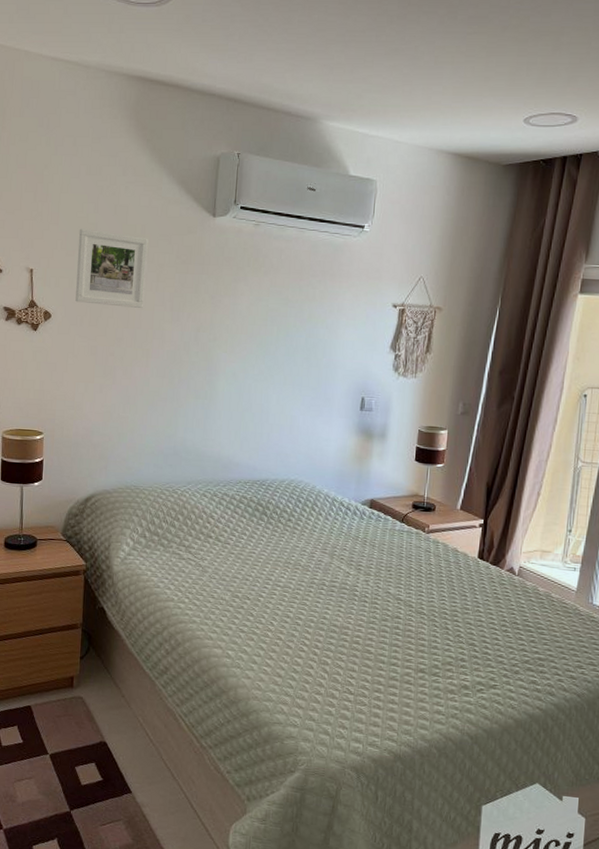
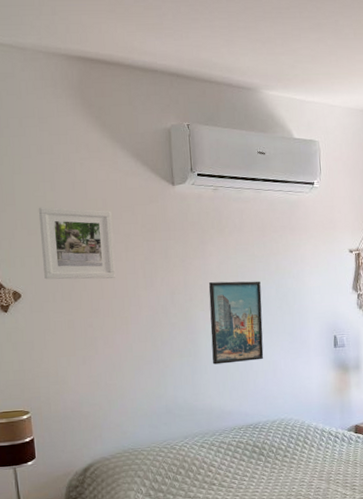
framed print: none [227,323,290,413] -> present [208,281,264,365]

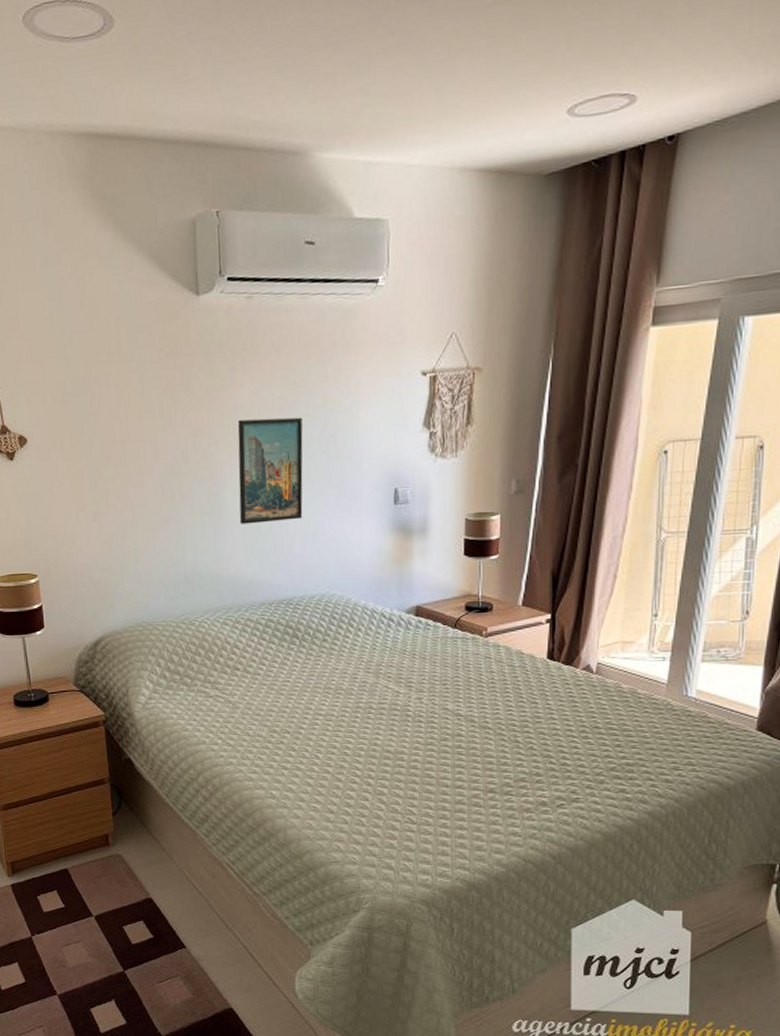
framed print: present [38,207,116,280] -> none [44,331,130,421]

